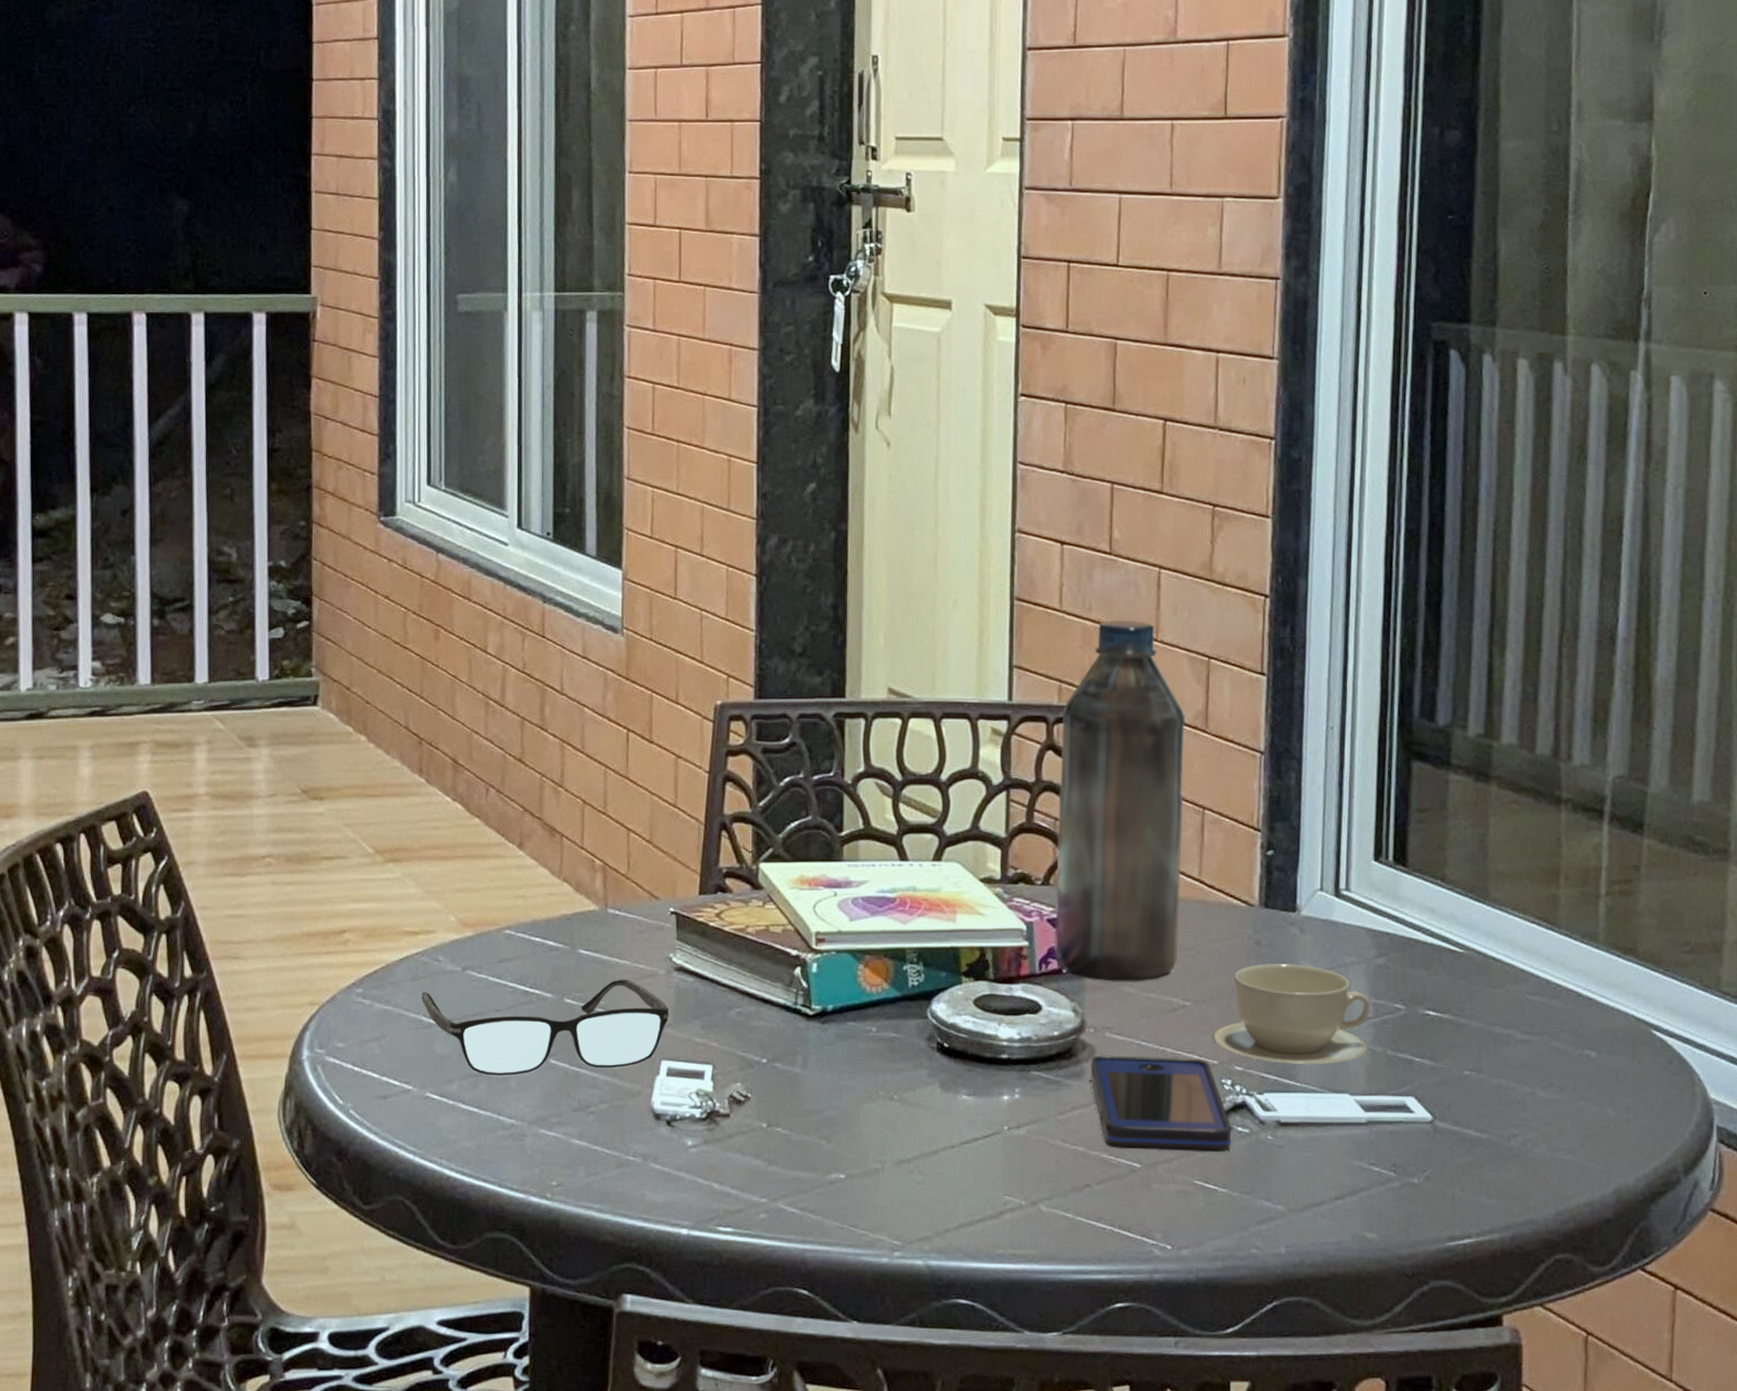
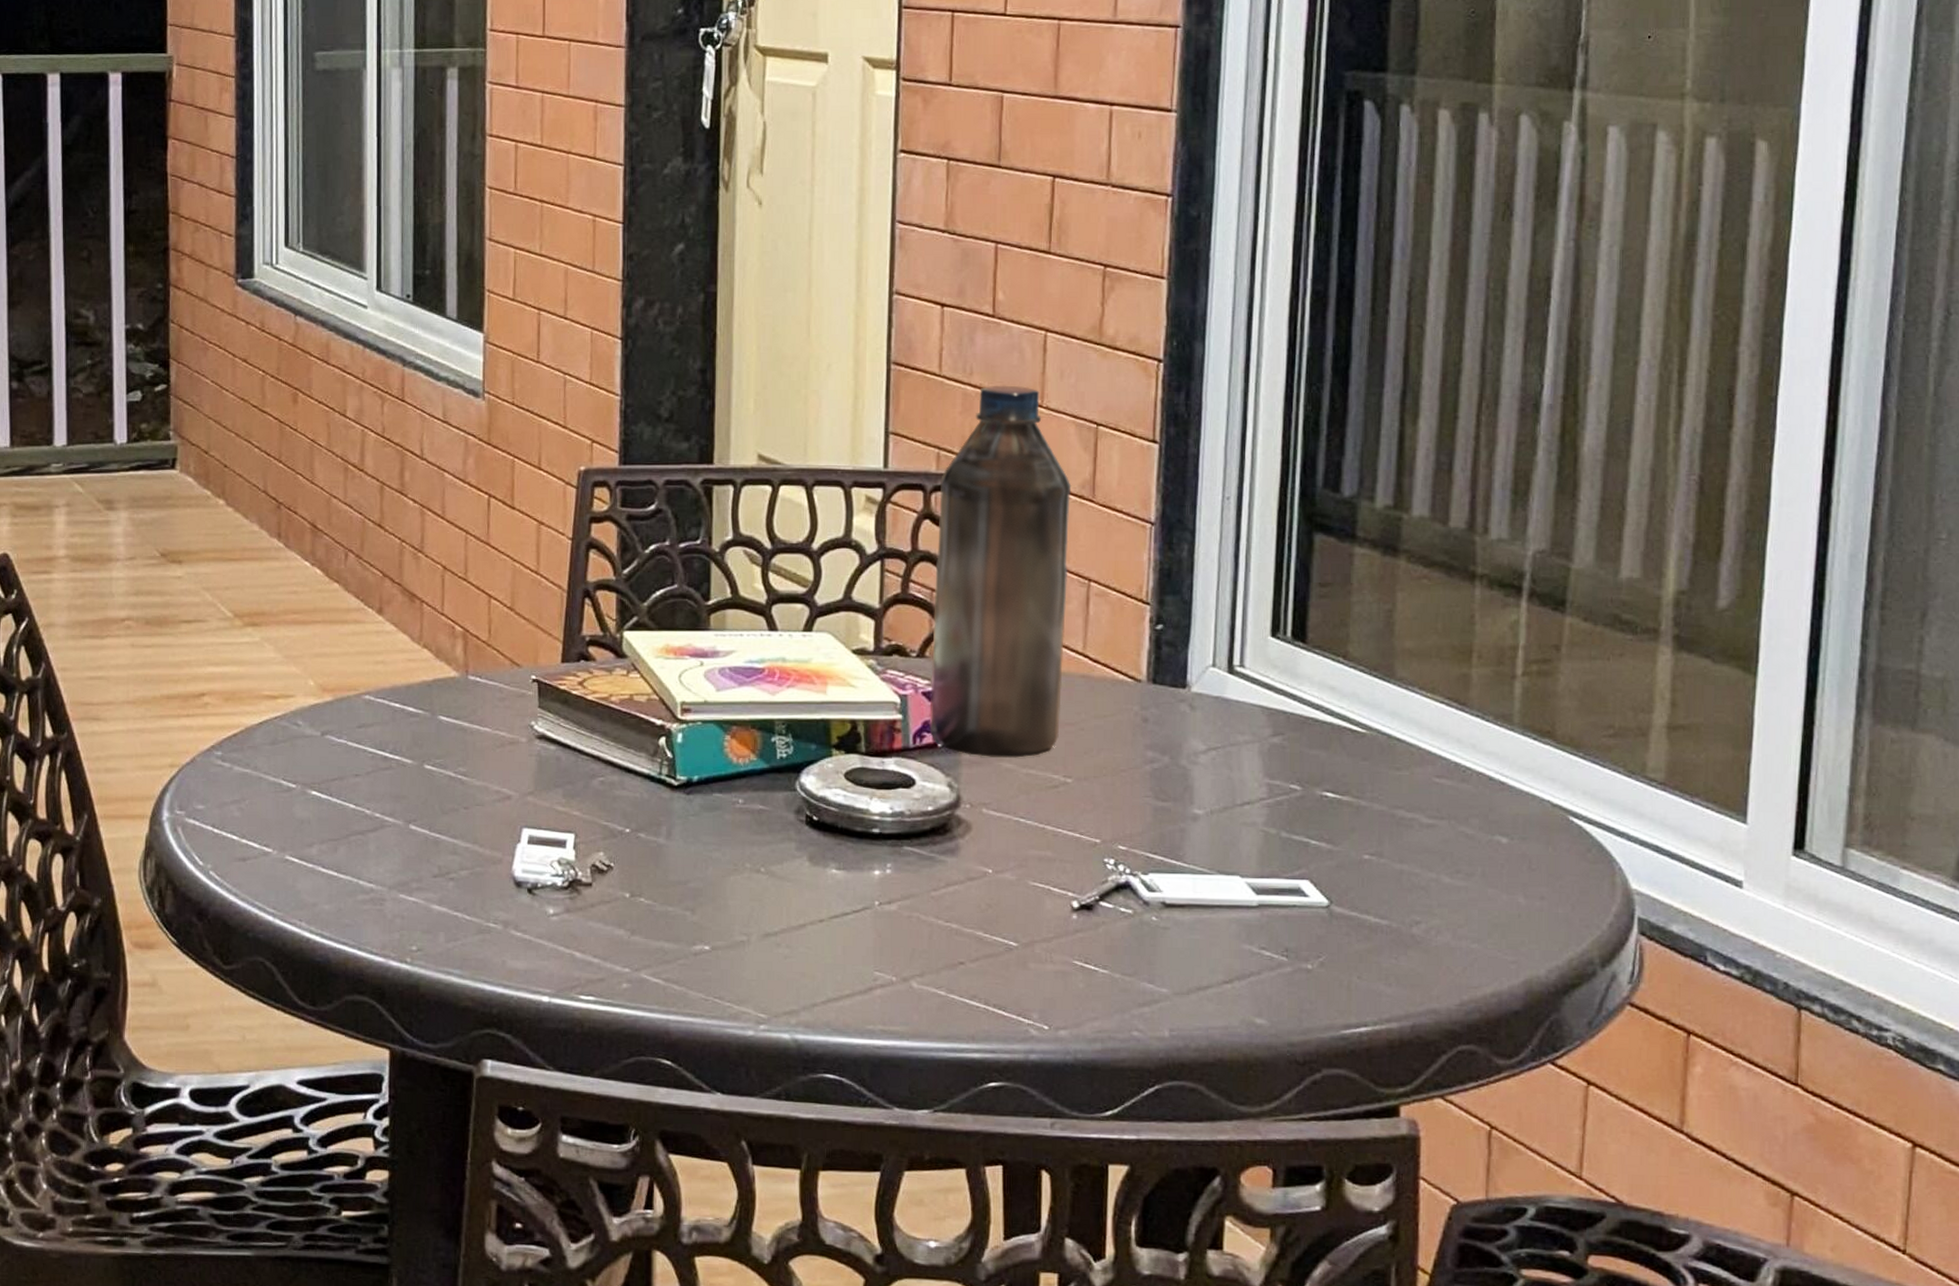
eyeglasses: present [421,979,669,1076] -> none [280,746,530,841]
mobile phone: present [1090,1055,1233,1153] -> none [965,831,1115,933]
teacup: present [1212,964,1370,1064] -> none [1094,741,1263,845]

